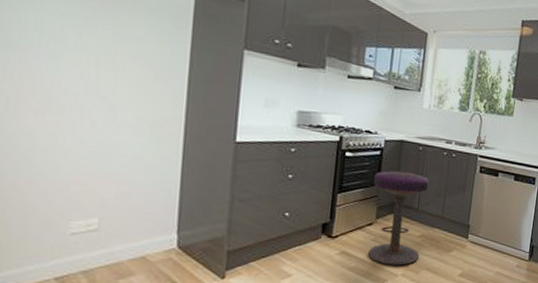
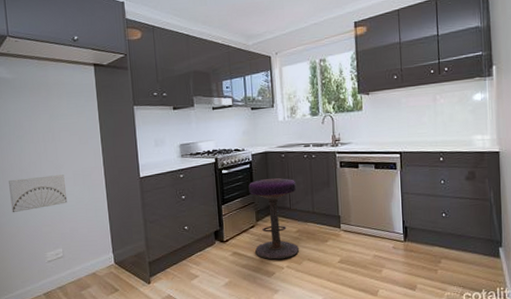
wall art: none [22,110,121,159] -> present [9,175,68,213]

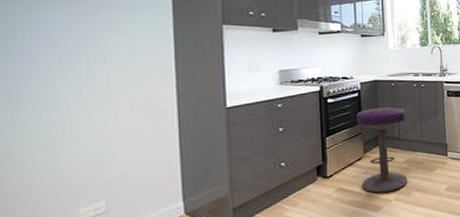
wall art: present [9,175,68,213] -> none [22,105,119,158]

